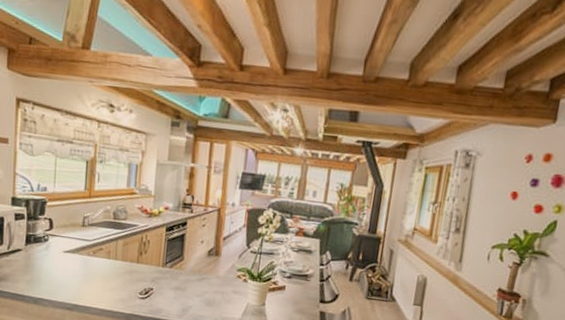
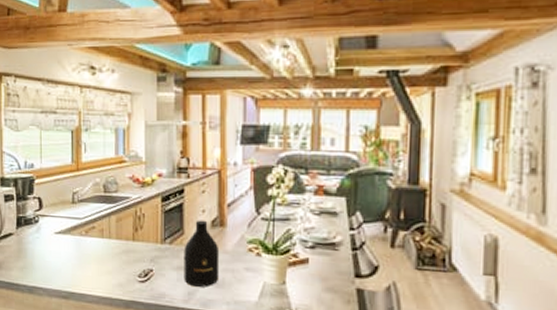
bottle: none [180,249,213,305] -> present [184,220,220,287]

